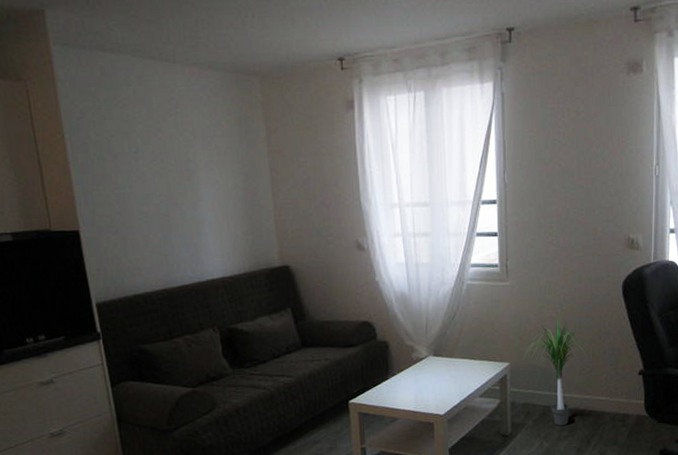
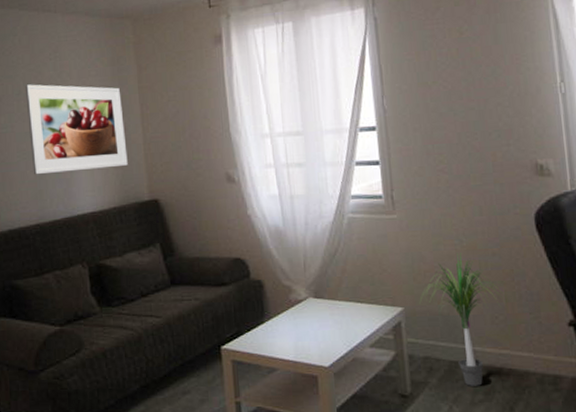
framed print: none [143,142,258,239] -> present [25,84,128,175]

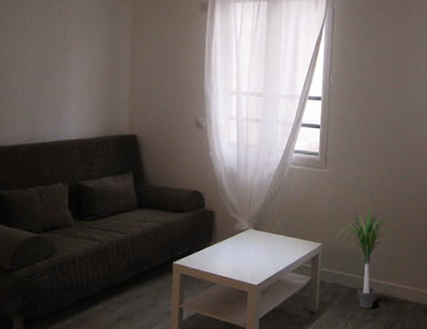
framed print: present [25,84,128,175] -> none [29,21,116,104]

